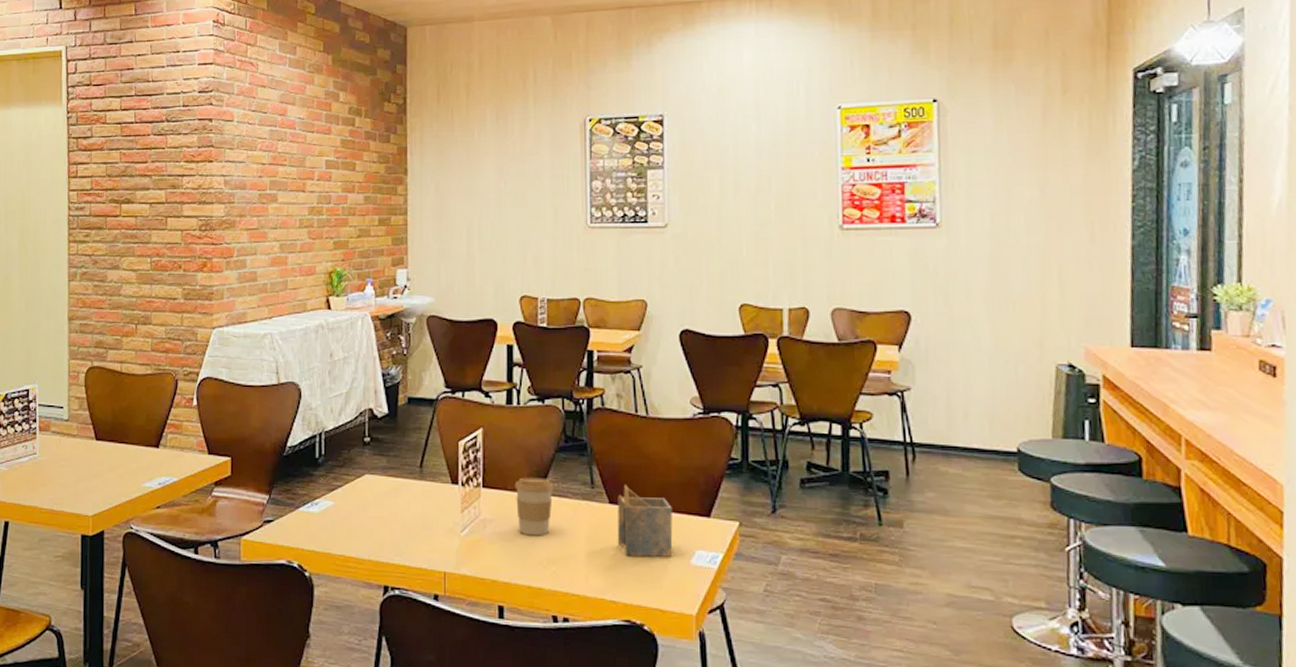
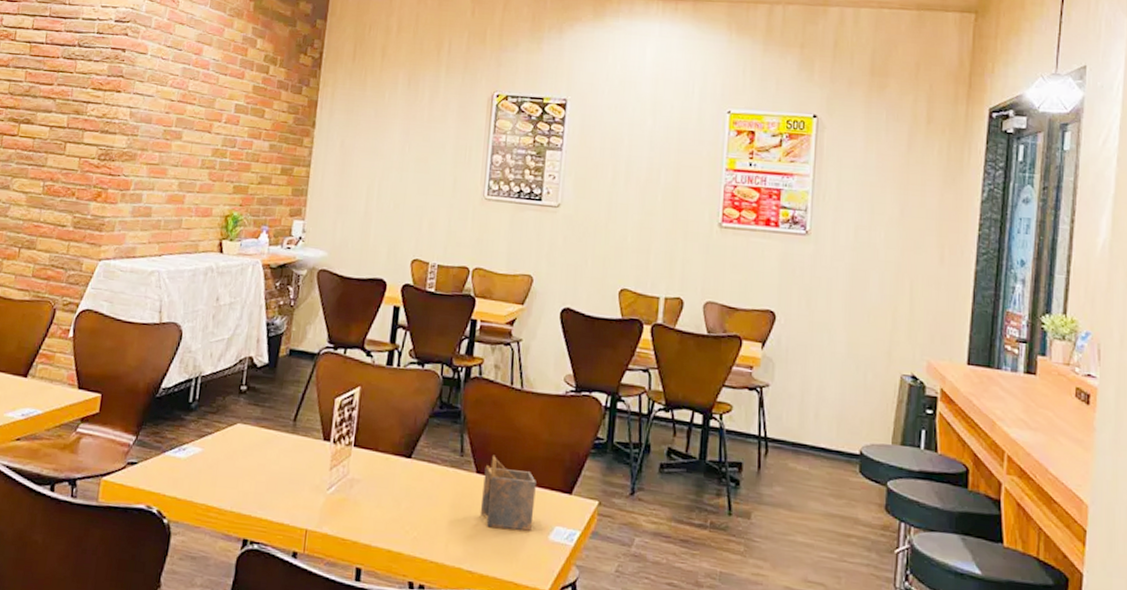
coffee cup: present [514,477,554,536] -> none [385,439,425,500]

